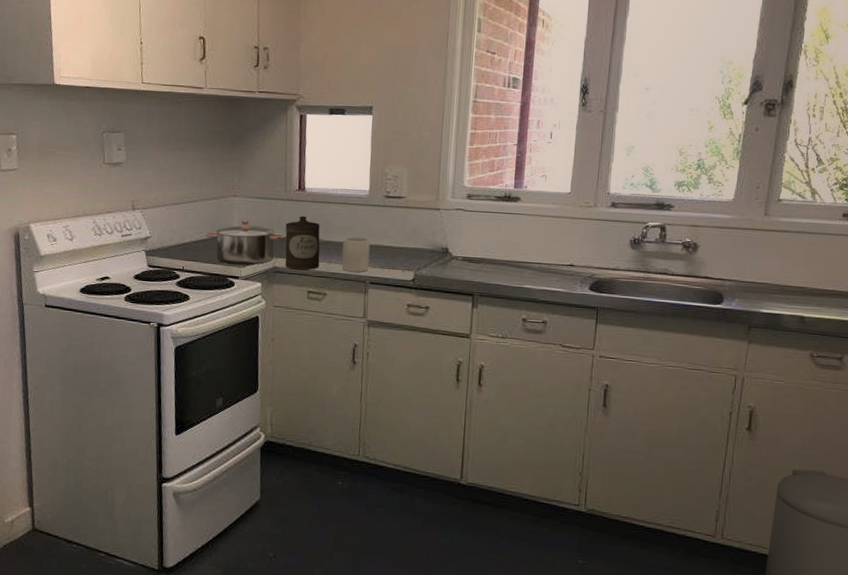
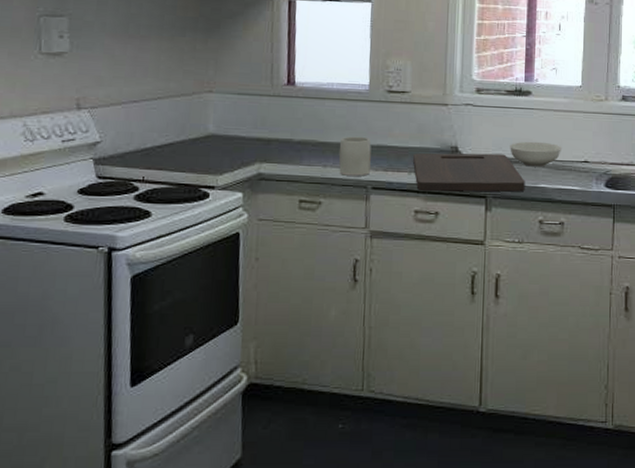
cooking pot: present [205,219,286,265] -> none [172,118,272,172]
canister: present [285,215,320,270] -> none [271,113,314,176]
cutting board: none [407,253,511,292] -> present [413,152,525,192]
bowl: none [496,244,549,269] -> present [509,141,563,167]

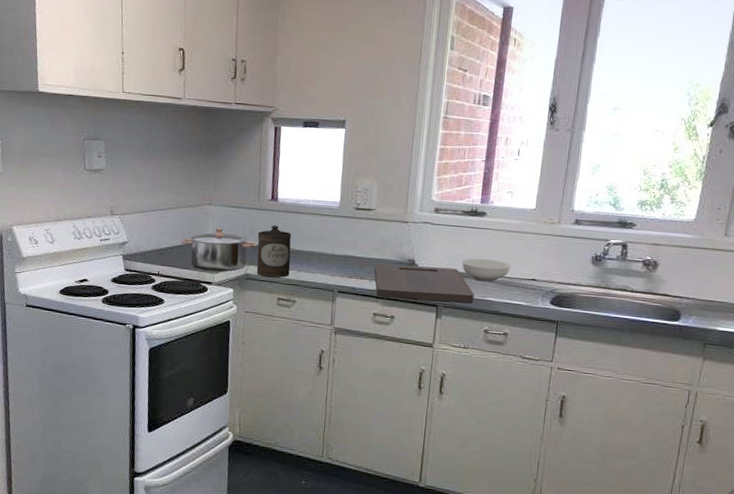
cooking pot: none [172,118,272,172] -> present [181,227,258,271]
canister: none [271,113,314,176] -> present [256,225,291,278]
mug: present [338,136,371,176] -> none [311,246,339,281]

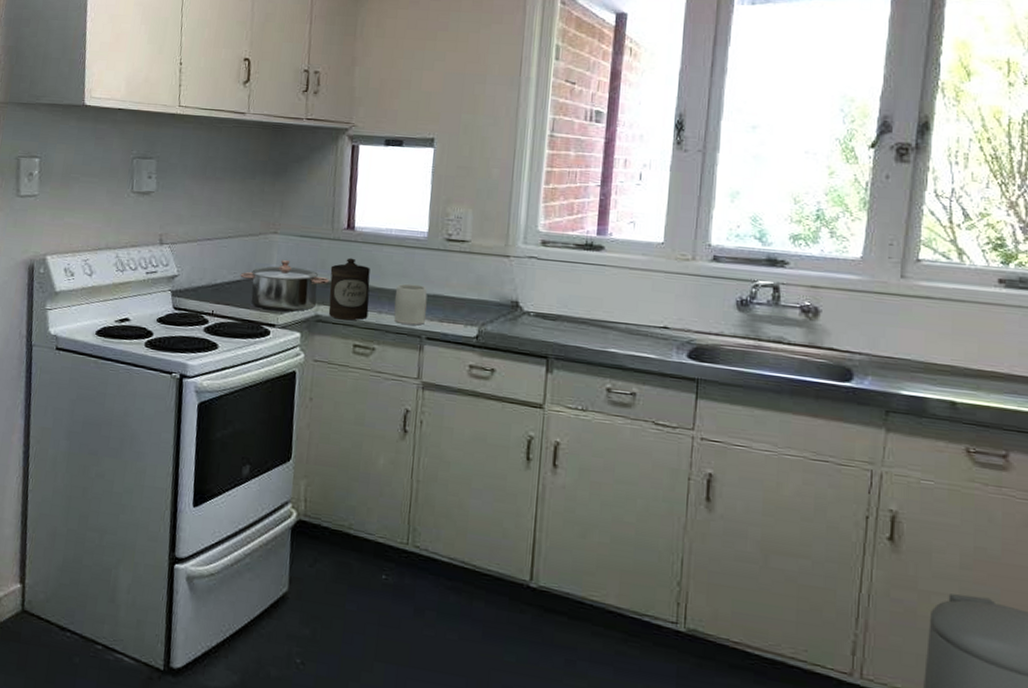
mug: none [311,246,339,281] -> present [393,283,428,325]
cutting board: present [374,264,474,304] -> none [470,305,593,355]
bowl: present [461,258,512,282] -> none [575,300,638,330]

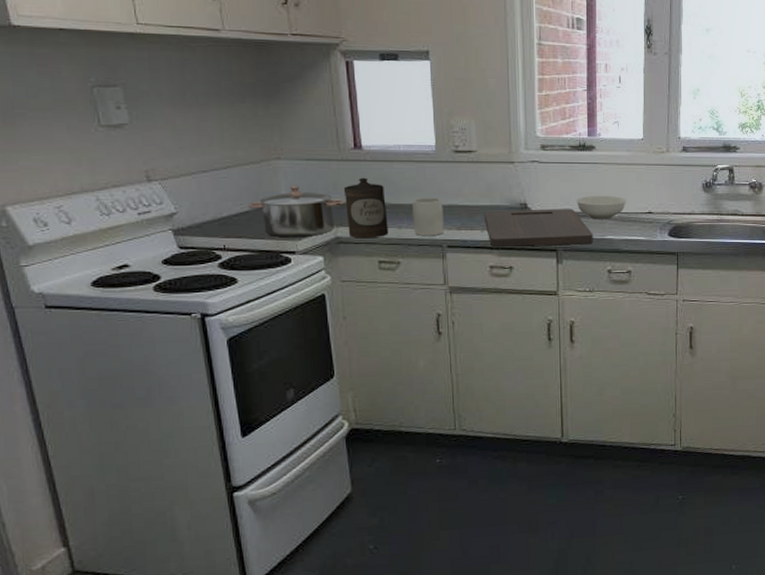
cutting board: none [470,305,593,355] -> present [485,209,593,248]
bowl: none [575,300,638,330] -> present [575,195,627,220]

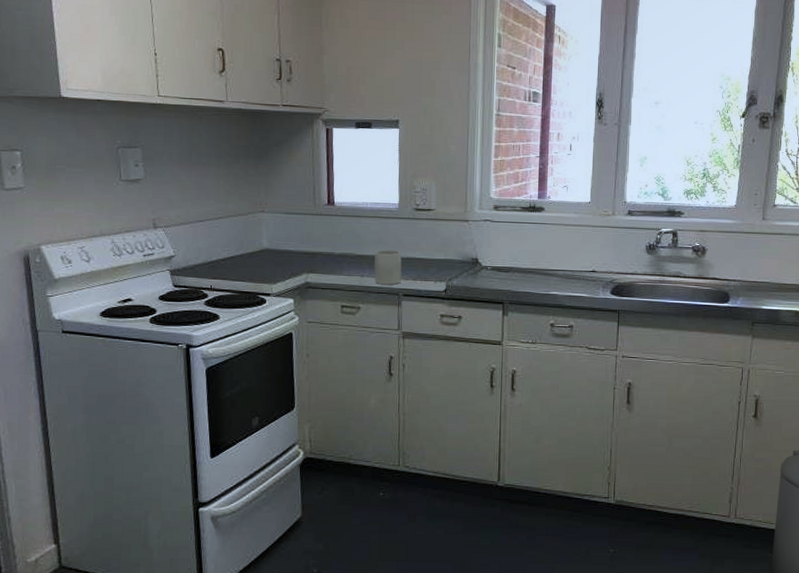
cooking pot: present [247,185,345,238] -> none [233,235,316,282]
canister: present [343,177,389,239] -> none [315,230,352,285]
cutting board: present [485,209,593,248] -> none [438,264,538,299]
bowl: present [575,195,627,220] -> none [523,253,572,276]

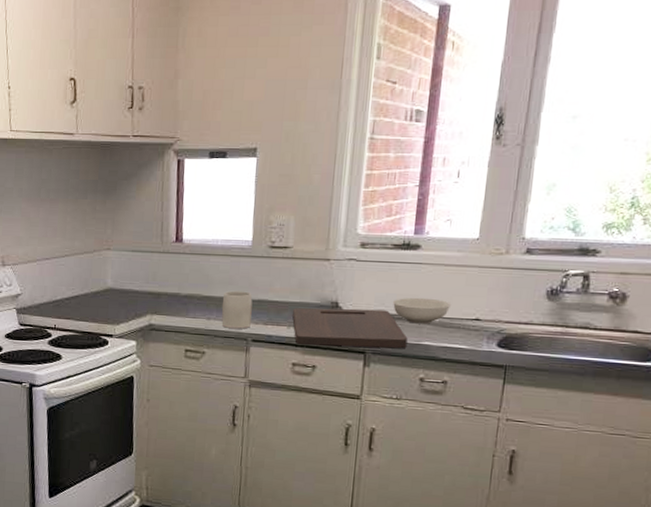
cutting board: none [438,264,538,299] -> present [292,307,408,349]
bowl: none [523,253,572,276] -> present [392,297,452,324]

